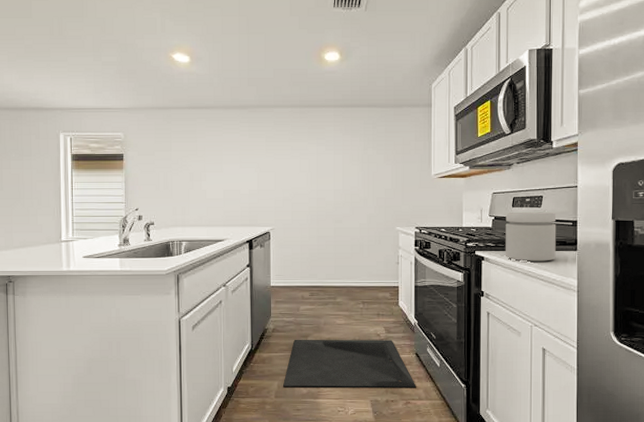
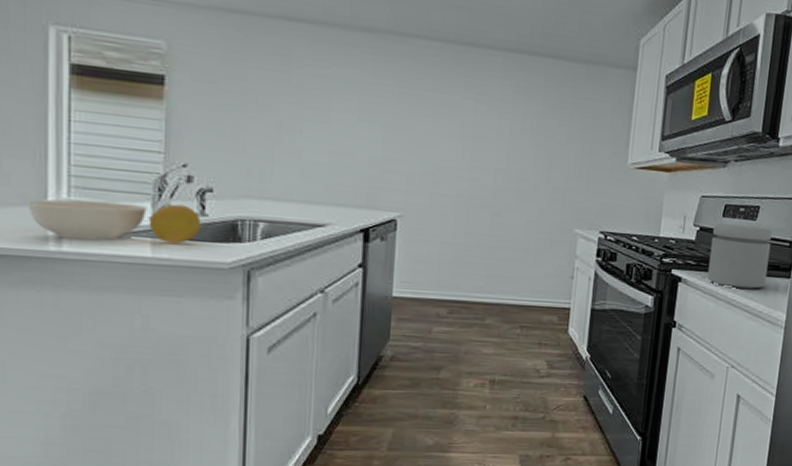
bowl: none [51,237,116,262] -> present [27,199,147,241]
fruit: none [117,235,148,260] -> present [148,203,201,244]
door mat: present [283,339,416,388] -> none [400,371,581,441]

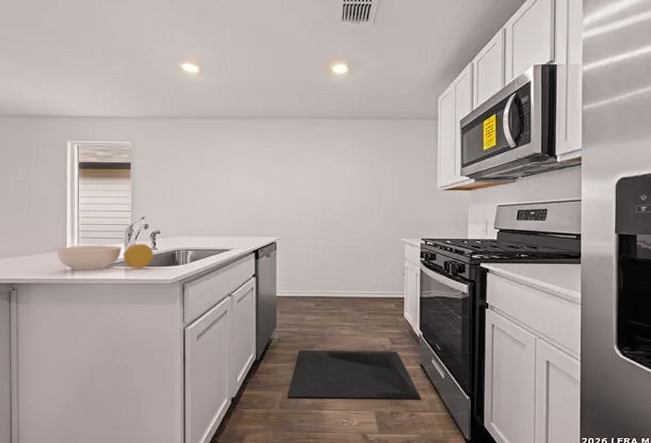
door mat: none [400,371,581,441] -> present [288,349,421,400]
jar: present [707,223,773,289] -> none [510,225,561,274]

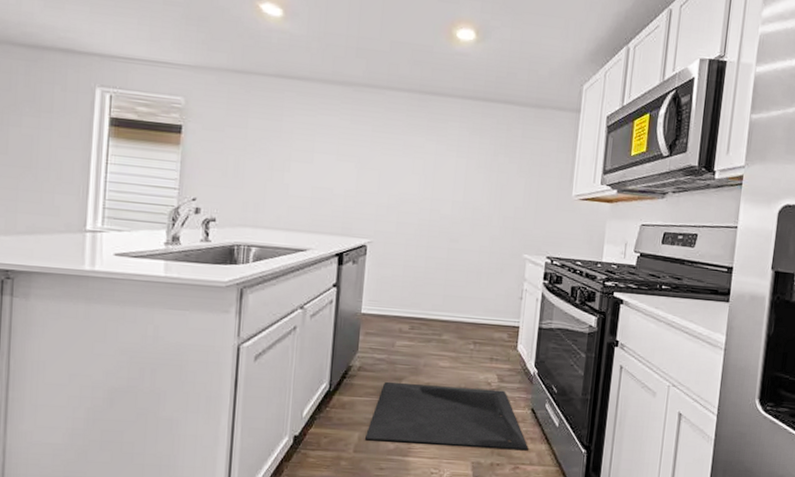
bowl: present [56,245,122,271] -> none [71,227,163,262]
fruit: present [123,243,154,269] -> none [163,231,205,265]

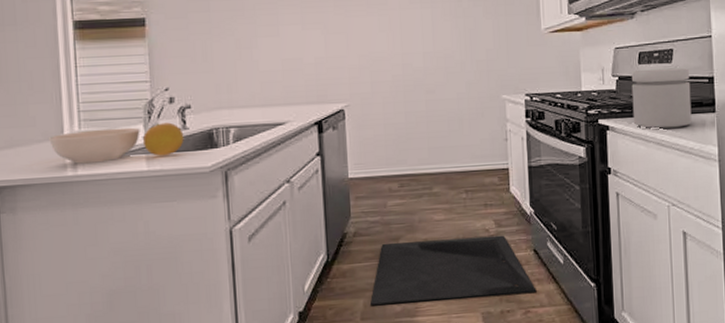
bowl: none [71,227,163,262] -> present [49,127,140,164]
fruit: none [163,231,205,265] -> present [142,122,184,156]
jar: none [647,249,711,312] -> present [631,67,692,129]

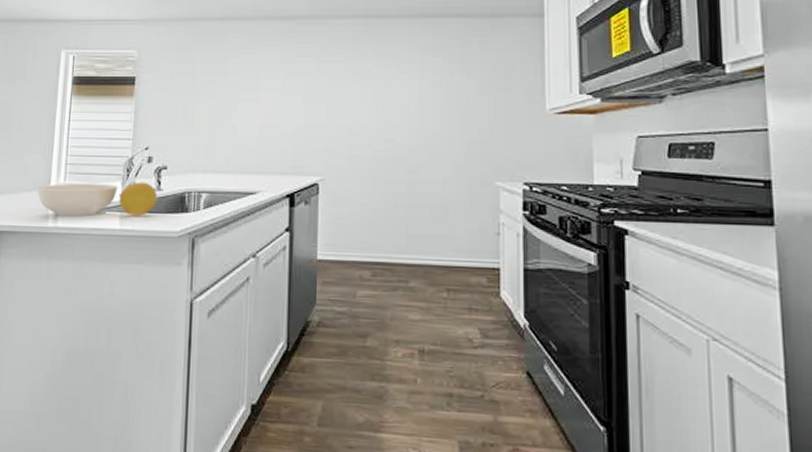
door mat: present [370,235,537,306] -> none [330,339,528,427]
jar: present [631,67,692,129] -> none [658,164,741,241]

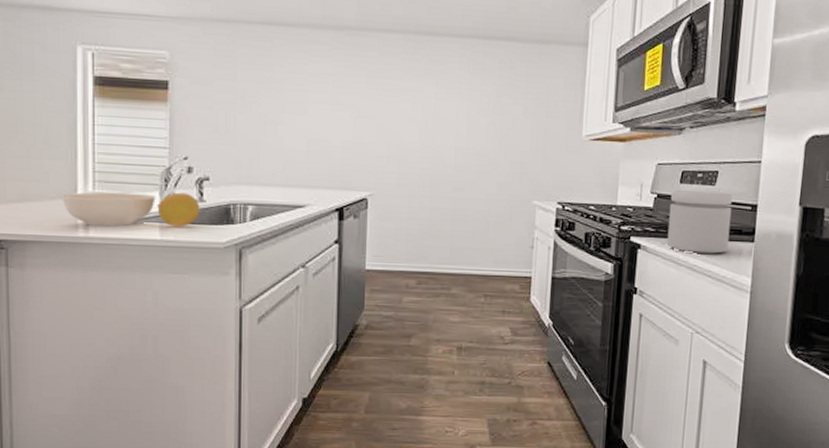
jar: none [658,164,741,241] -> present [666,189,733,254]

